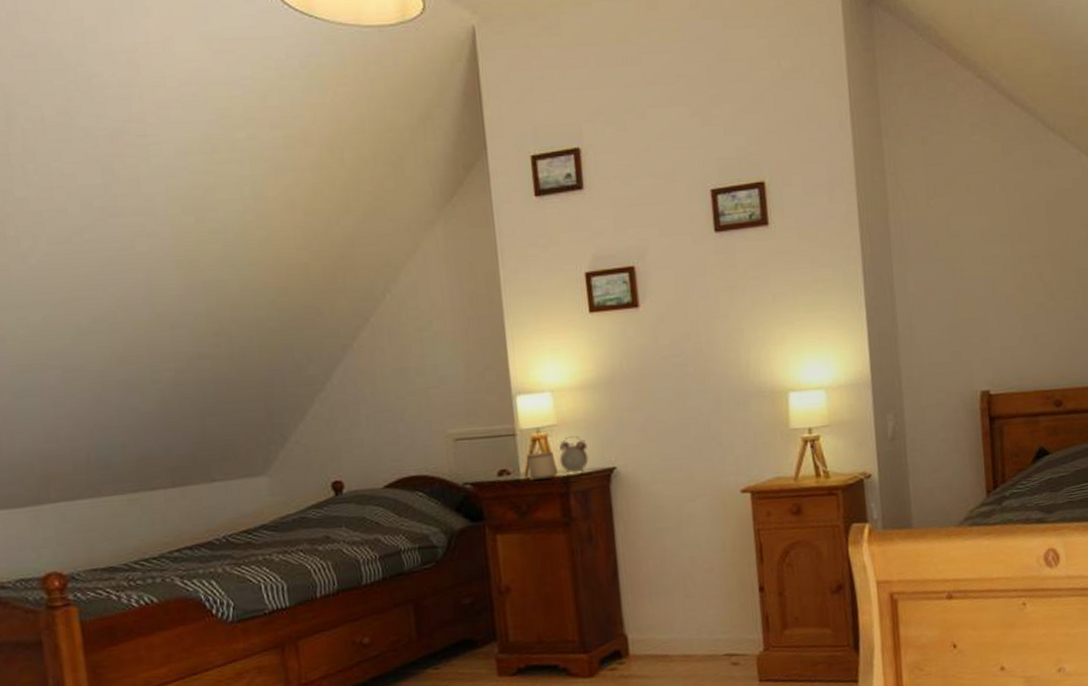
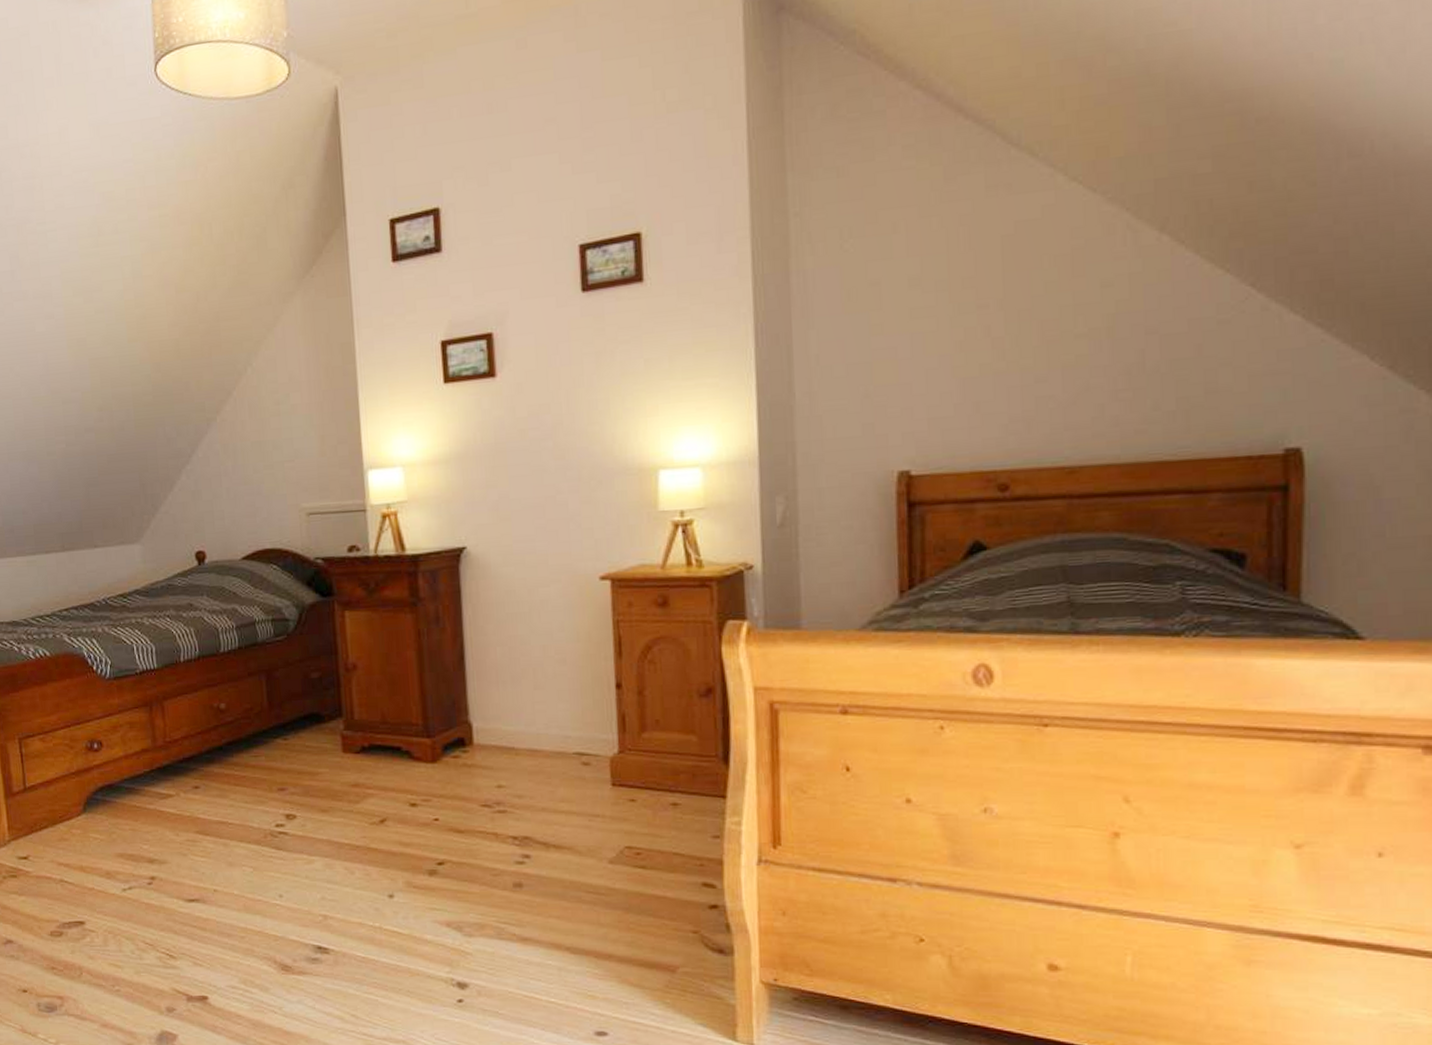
mug: present [527,451,557,481] -> none [376,528,406,559]
alarm clock: present [559,435,589,475] -> none [408,512,438,554]

